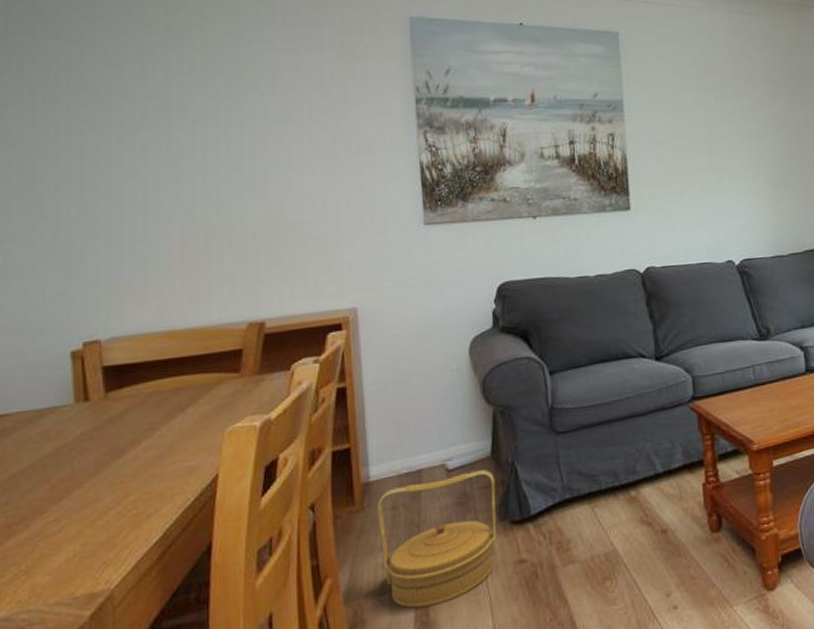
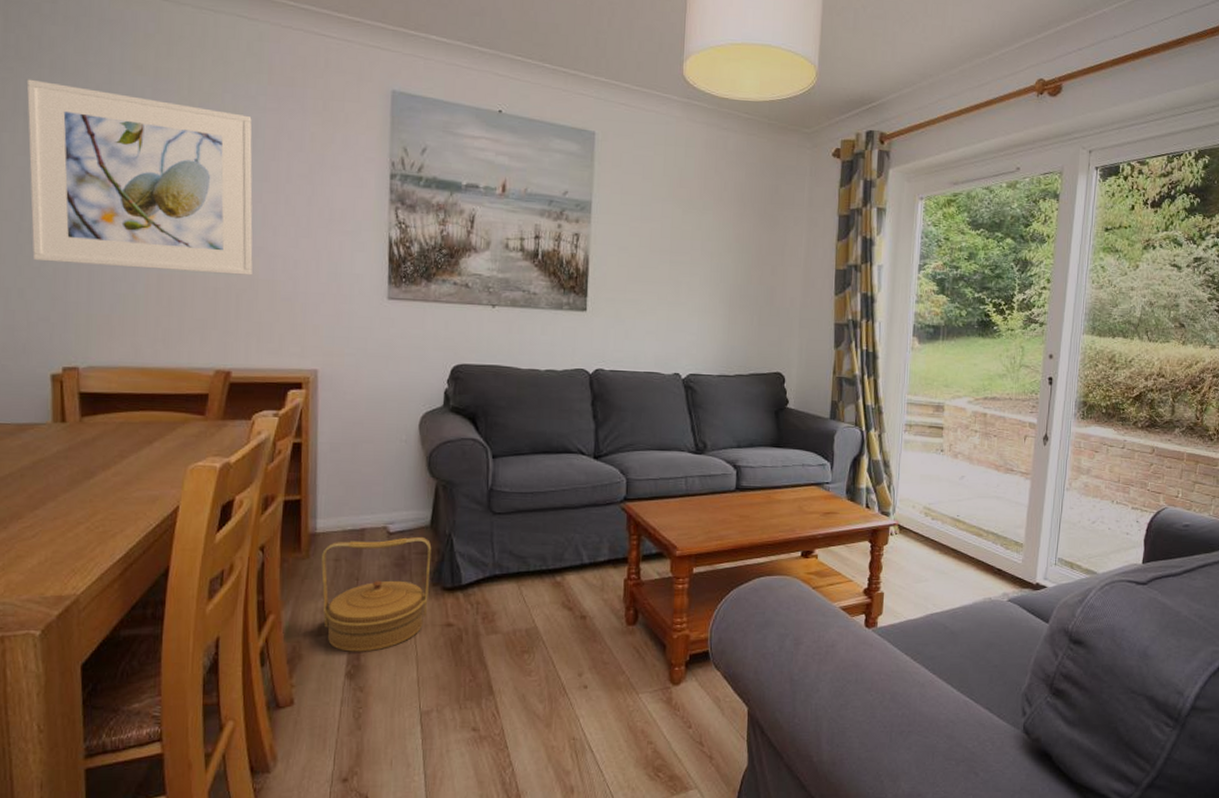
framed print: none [31,51,280,235] -> present [26,79,253,276]

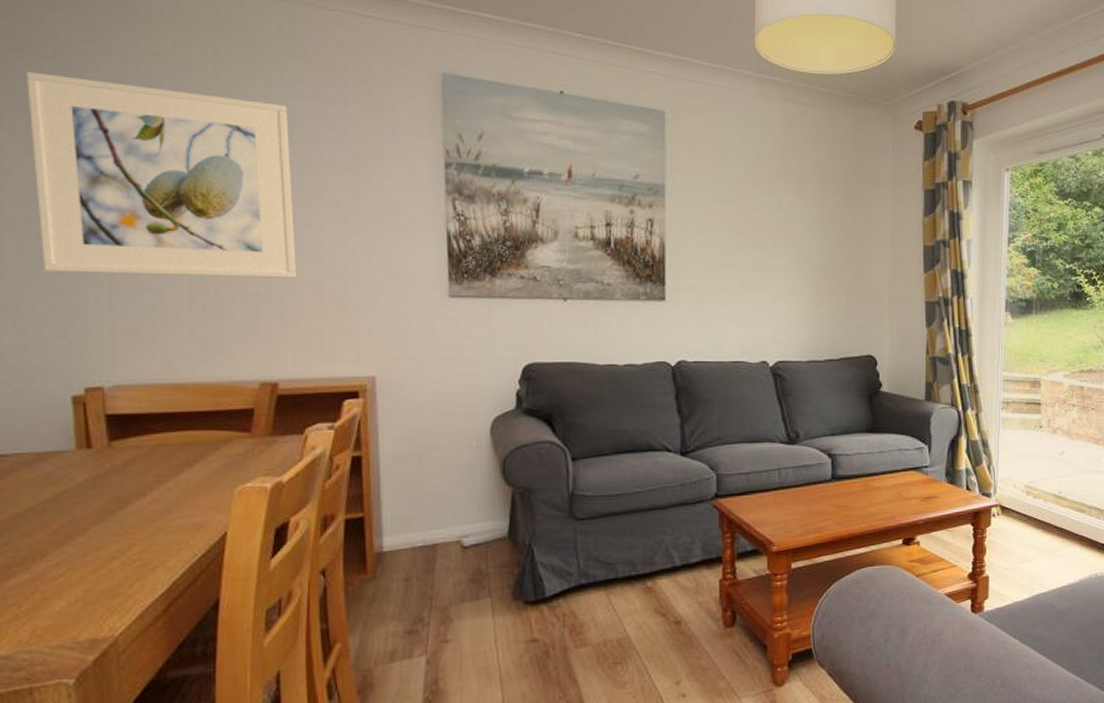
basket: present [321,536,432,652] -> none [389,548,511,677]

